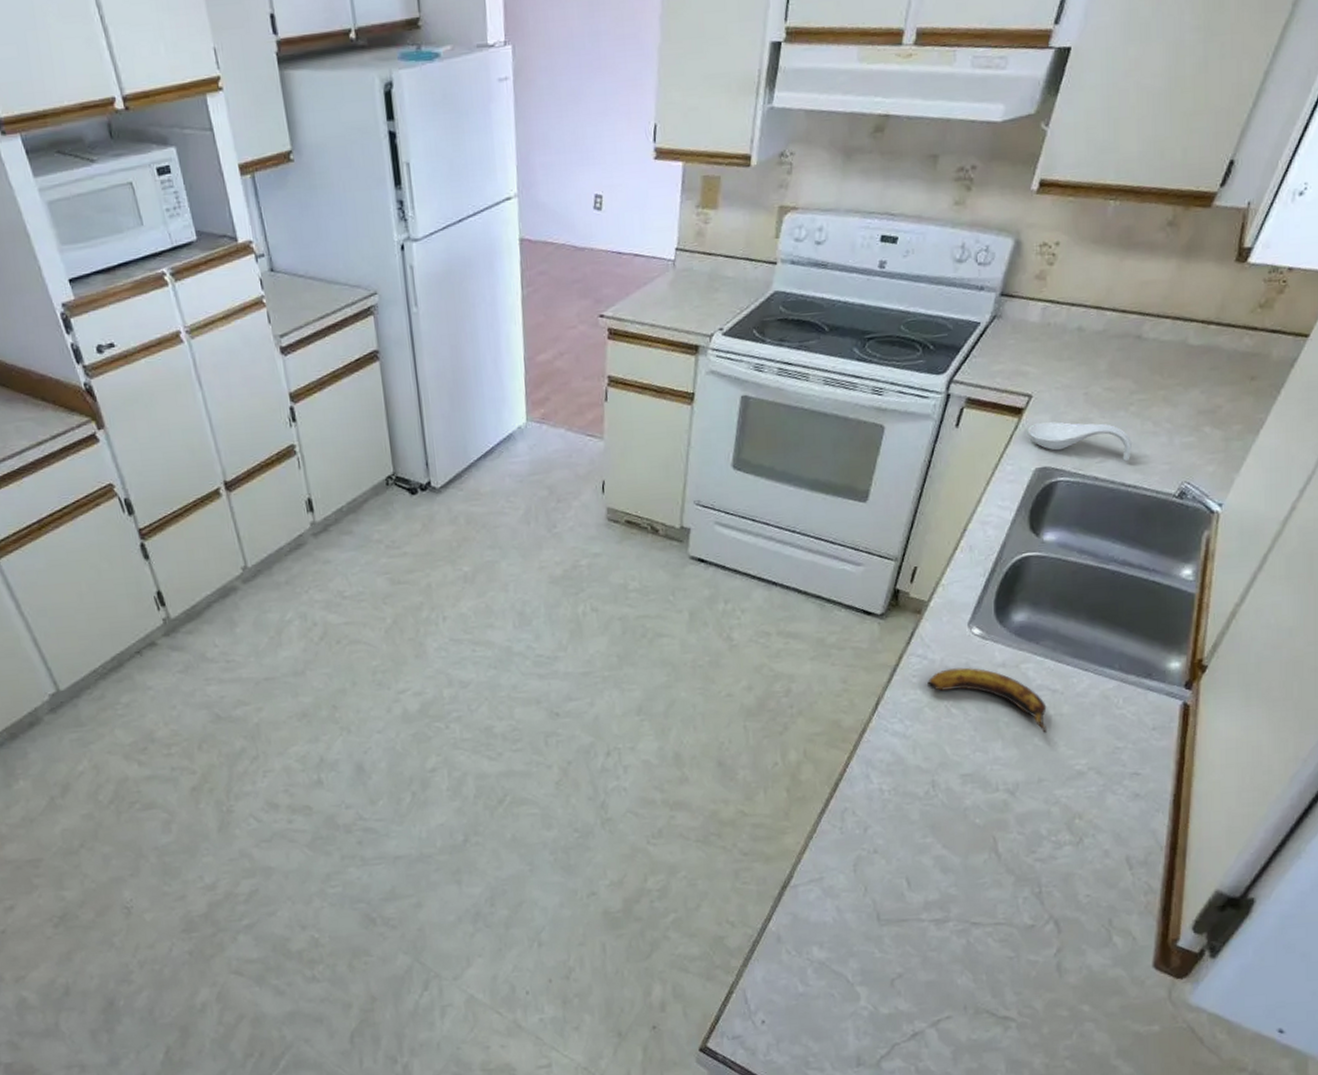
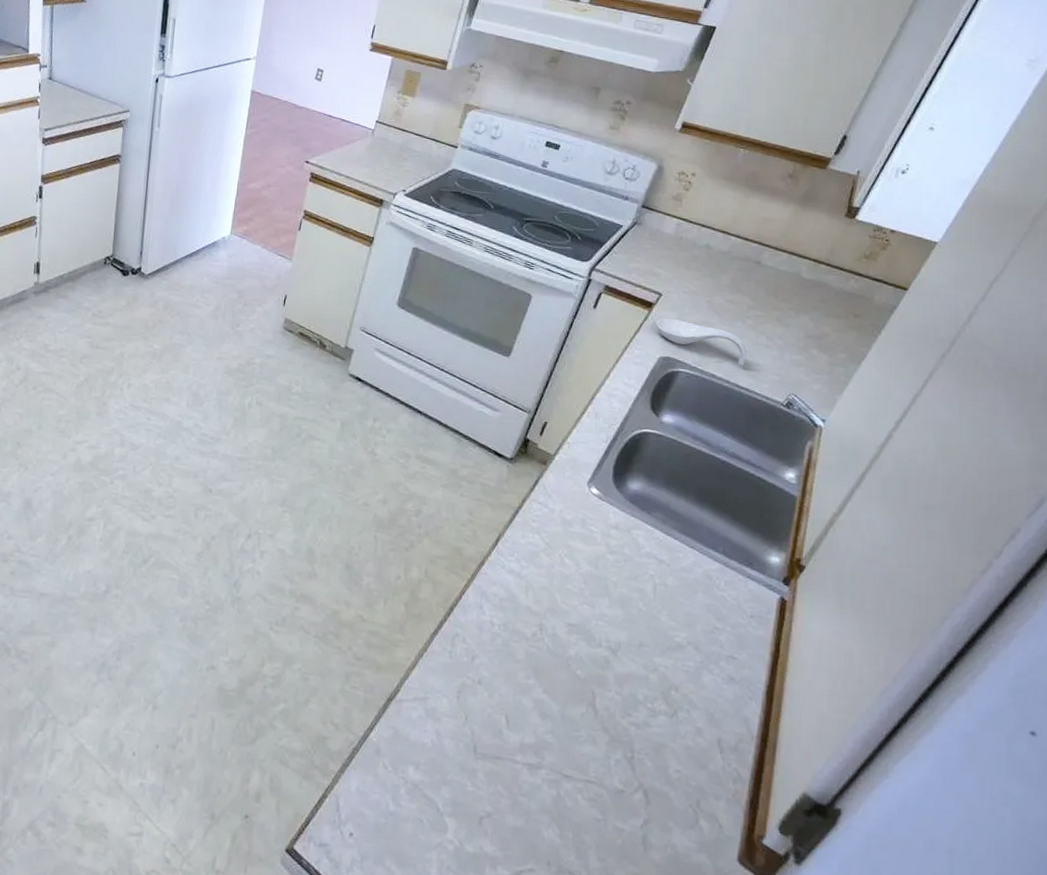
banana: present [927,667,1048,733] -> none [545,520,653,600]

